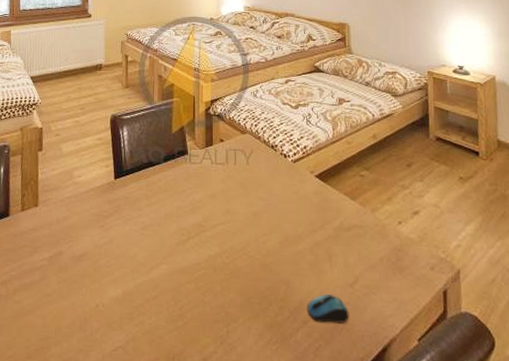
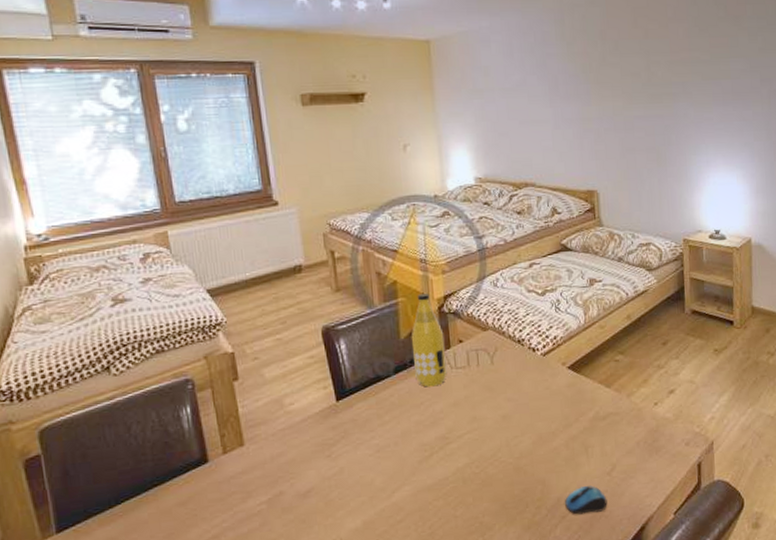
bottle: none [180,97,208,178] -> present [411,293,447,387]

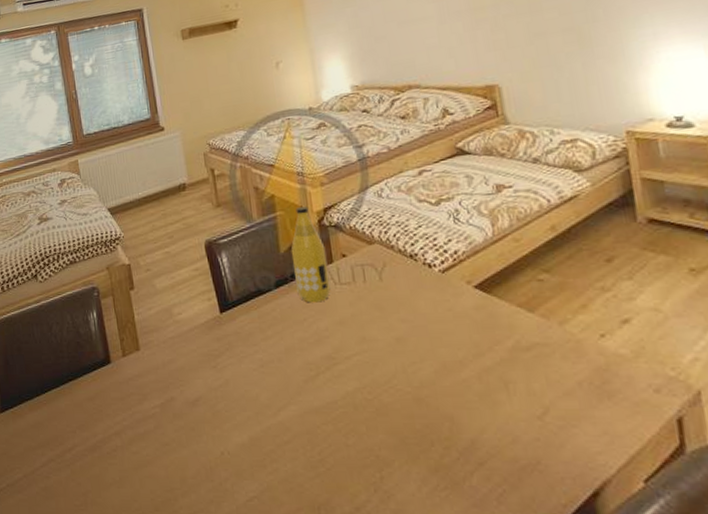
computer mouse: present [565,486,608,515] -> none [481,430,541,464]

